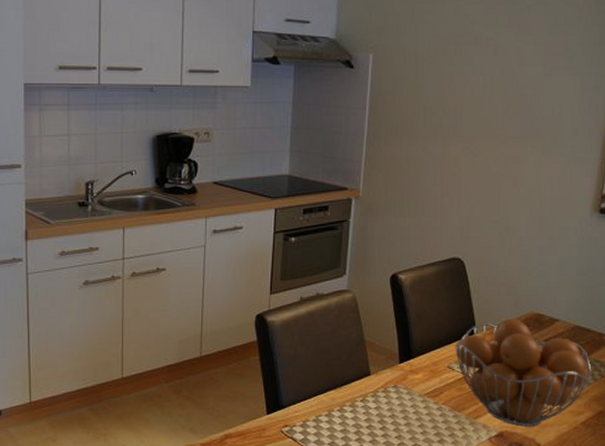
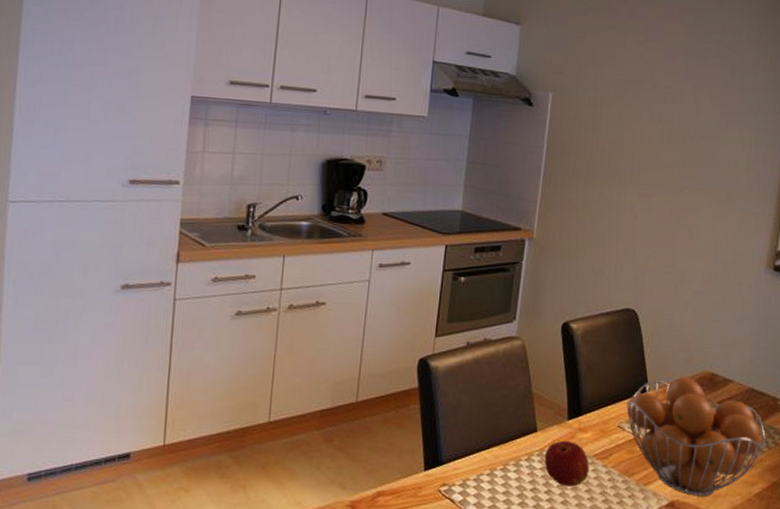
apple: none [378,381,421,423] -> present [544,440,589,487]

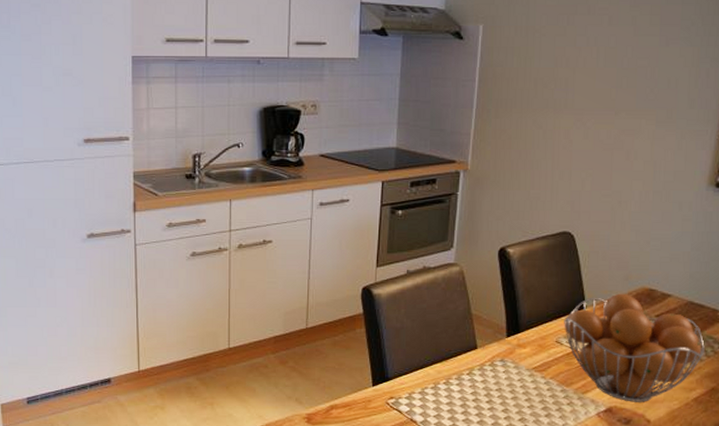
apple: present [544,440,589,487] -> none [485,355,528,397]

